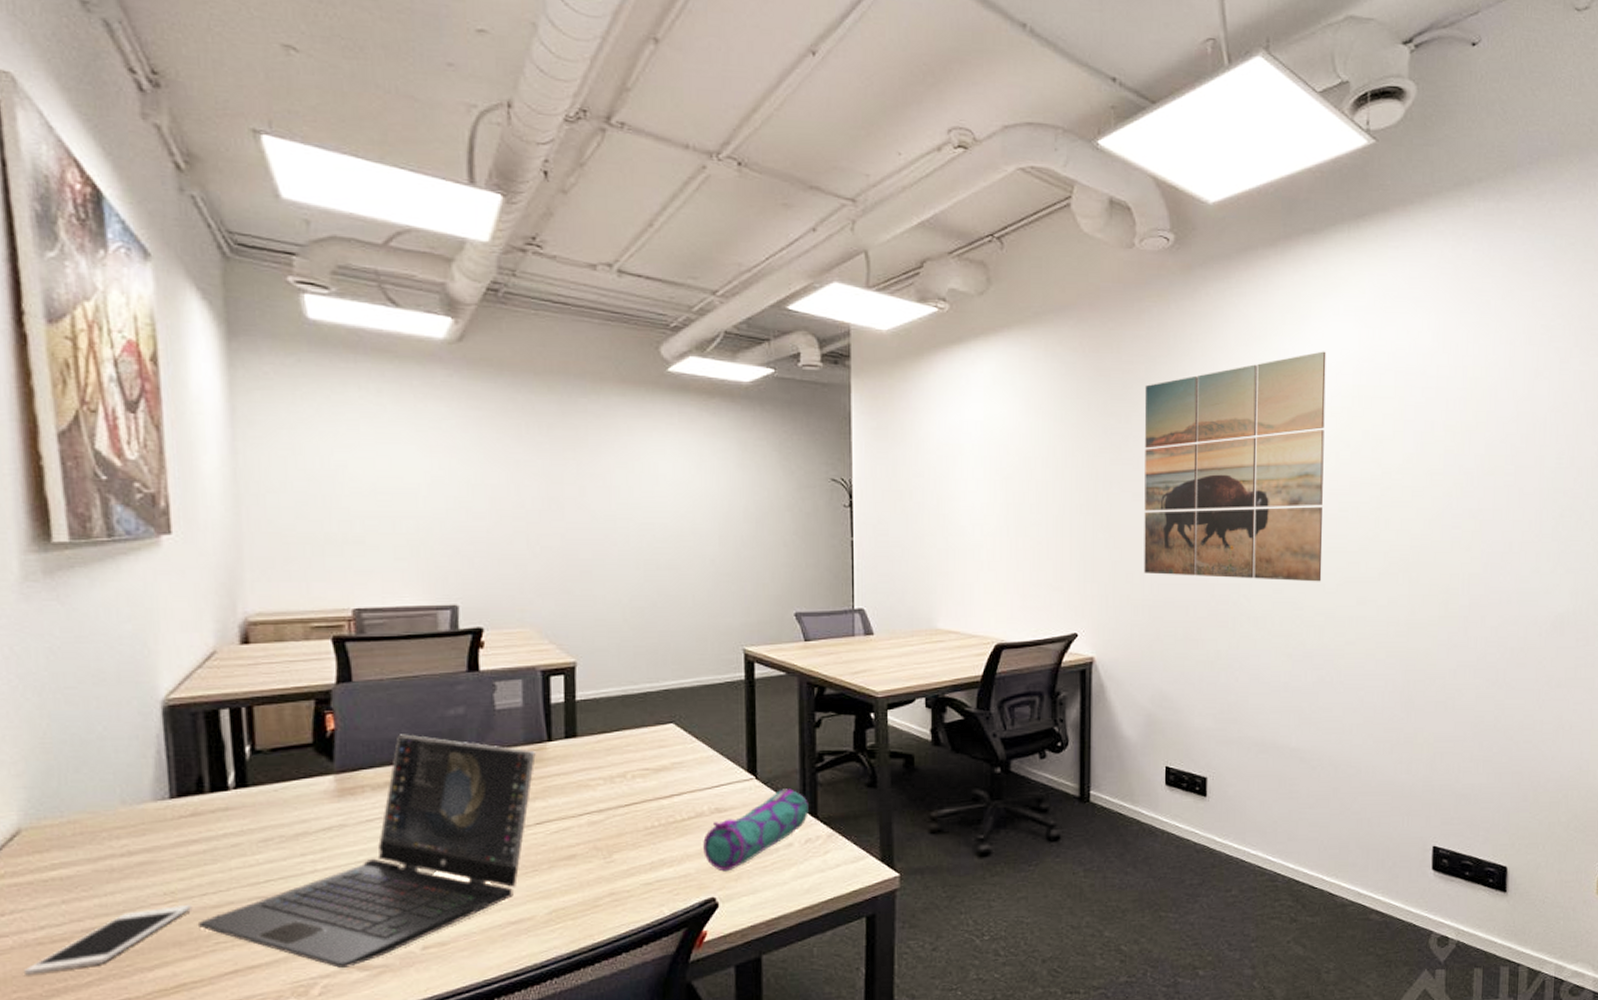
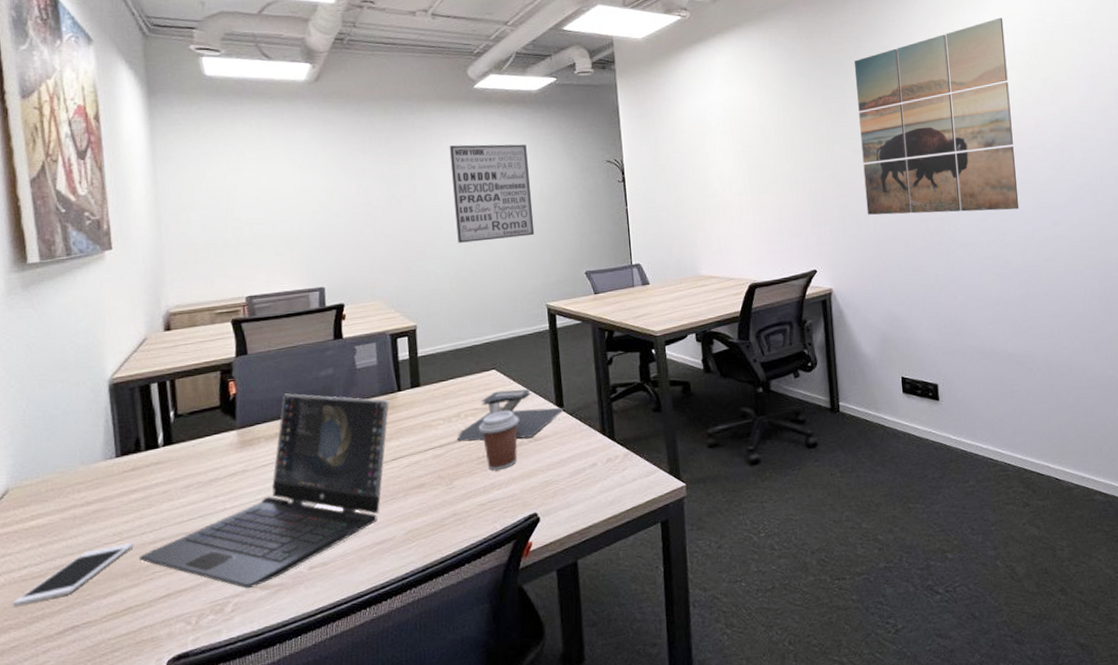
architectural model: none [620,749,758,808] -> present [457,389,565,442]
wall art: none [630,441,734,565] -> present [449,144,535,243]
coffee cup: none [648,774,701,844] -> present [478,410,520,470]
pencil case: present [703,788,809,872] -> none [524,417,608,491]

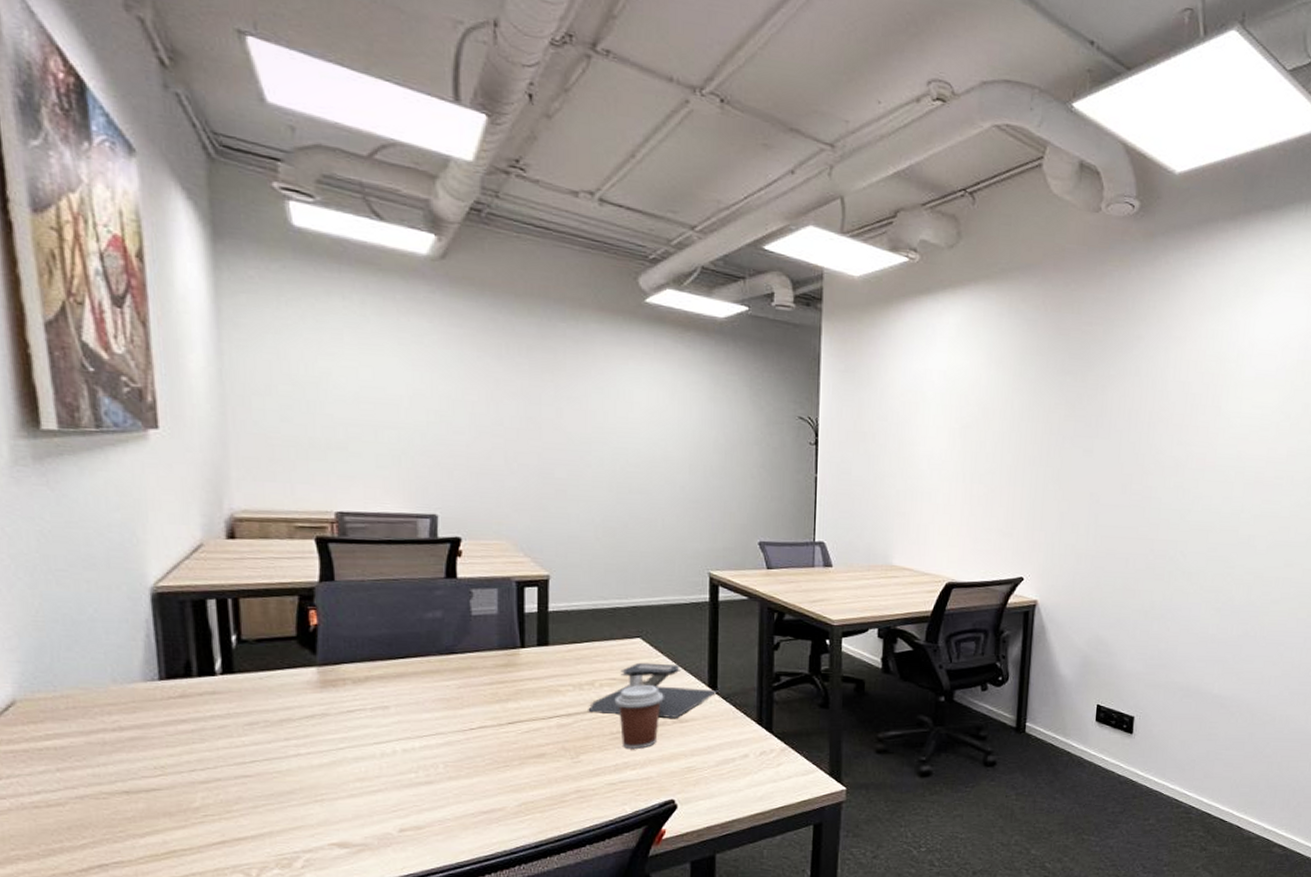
cell phone: present [12,542,135,606] -> none [20,778,182,835]
laptop: present [140,393,389,588] -> none [188,633,509,844]
wall art: present [449,144,535,243] -> none [607,368,704,491]
wall art: present [854,17,1019,215] -> none [1089,325,1275,544]

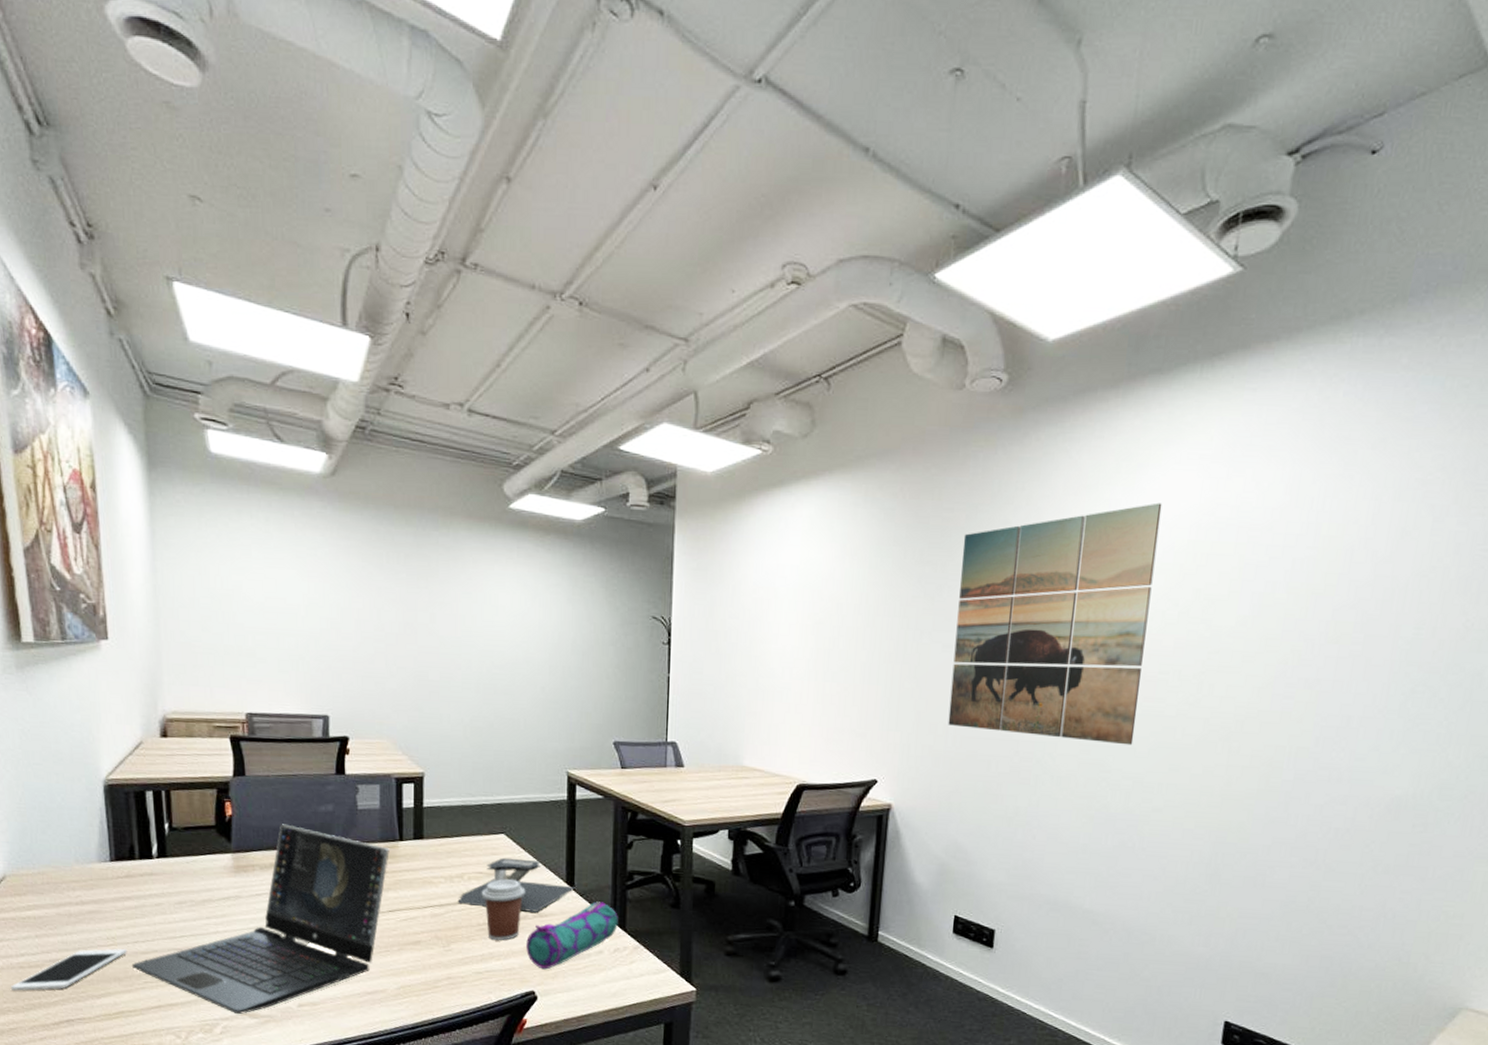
cell phone: none [20,778,182,835] -> present [10,948,128,991]
laptop: none [188,633,509,844] -> present [132,824,390,1014]
pencil case: none [665,704,764,777] -> present [526,901,618,970]
wall art: none [1089,325,1275,544] -> present [948,502,1162,746]

